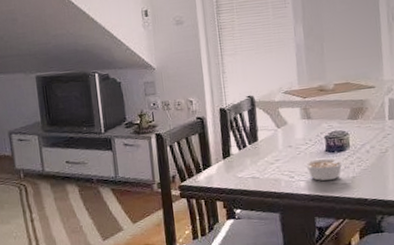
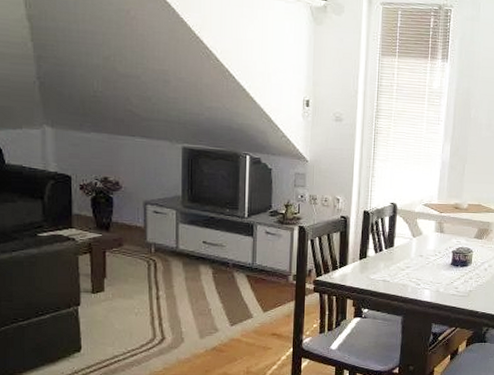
legume: present [304,154,347,181] -> none [431,270,468,291]

